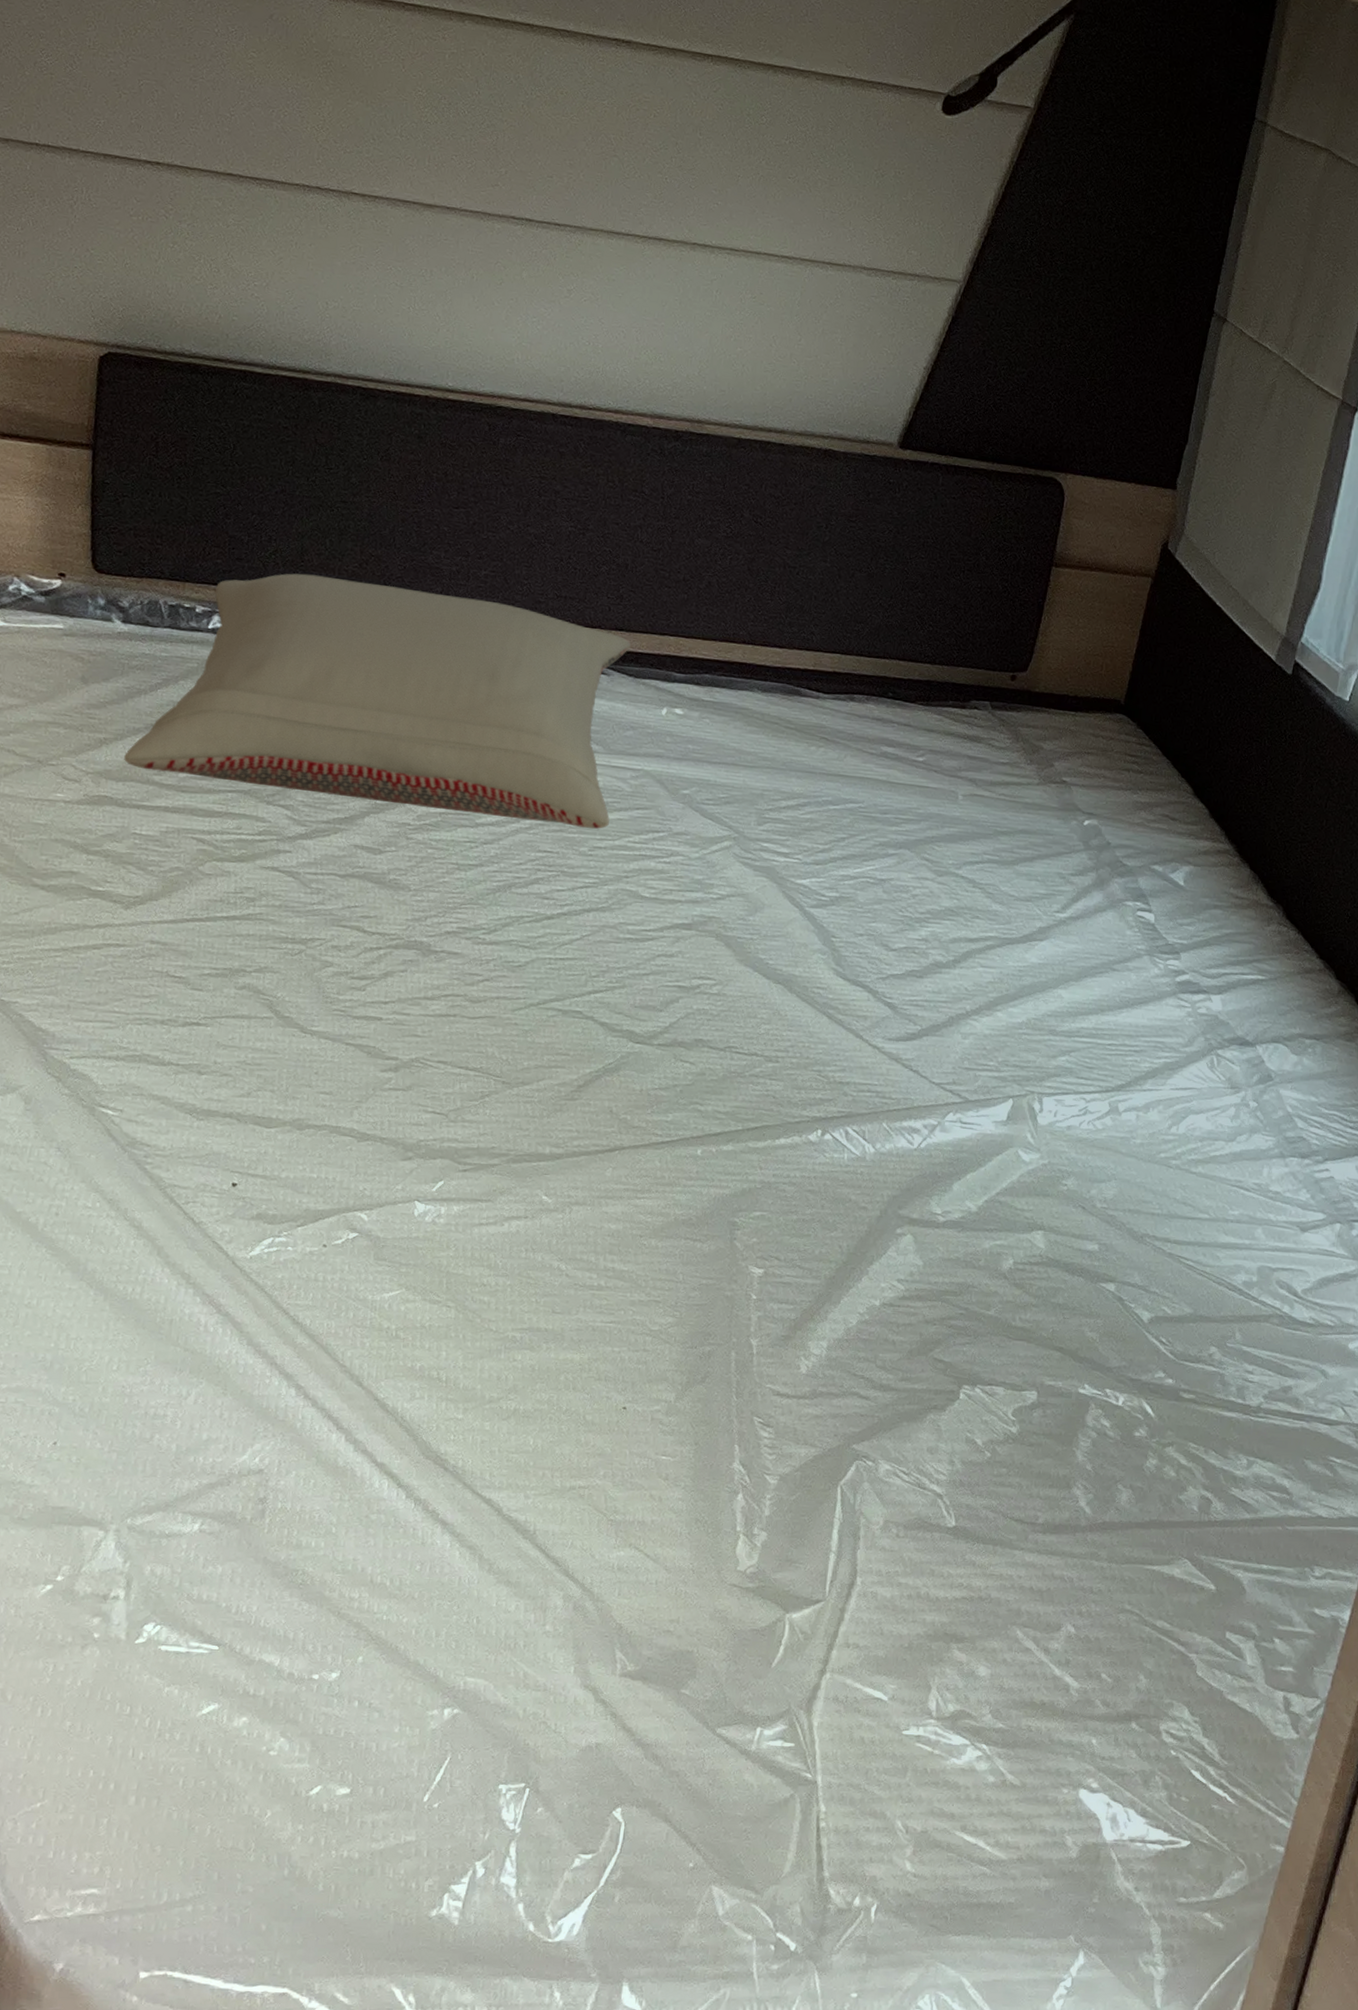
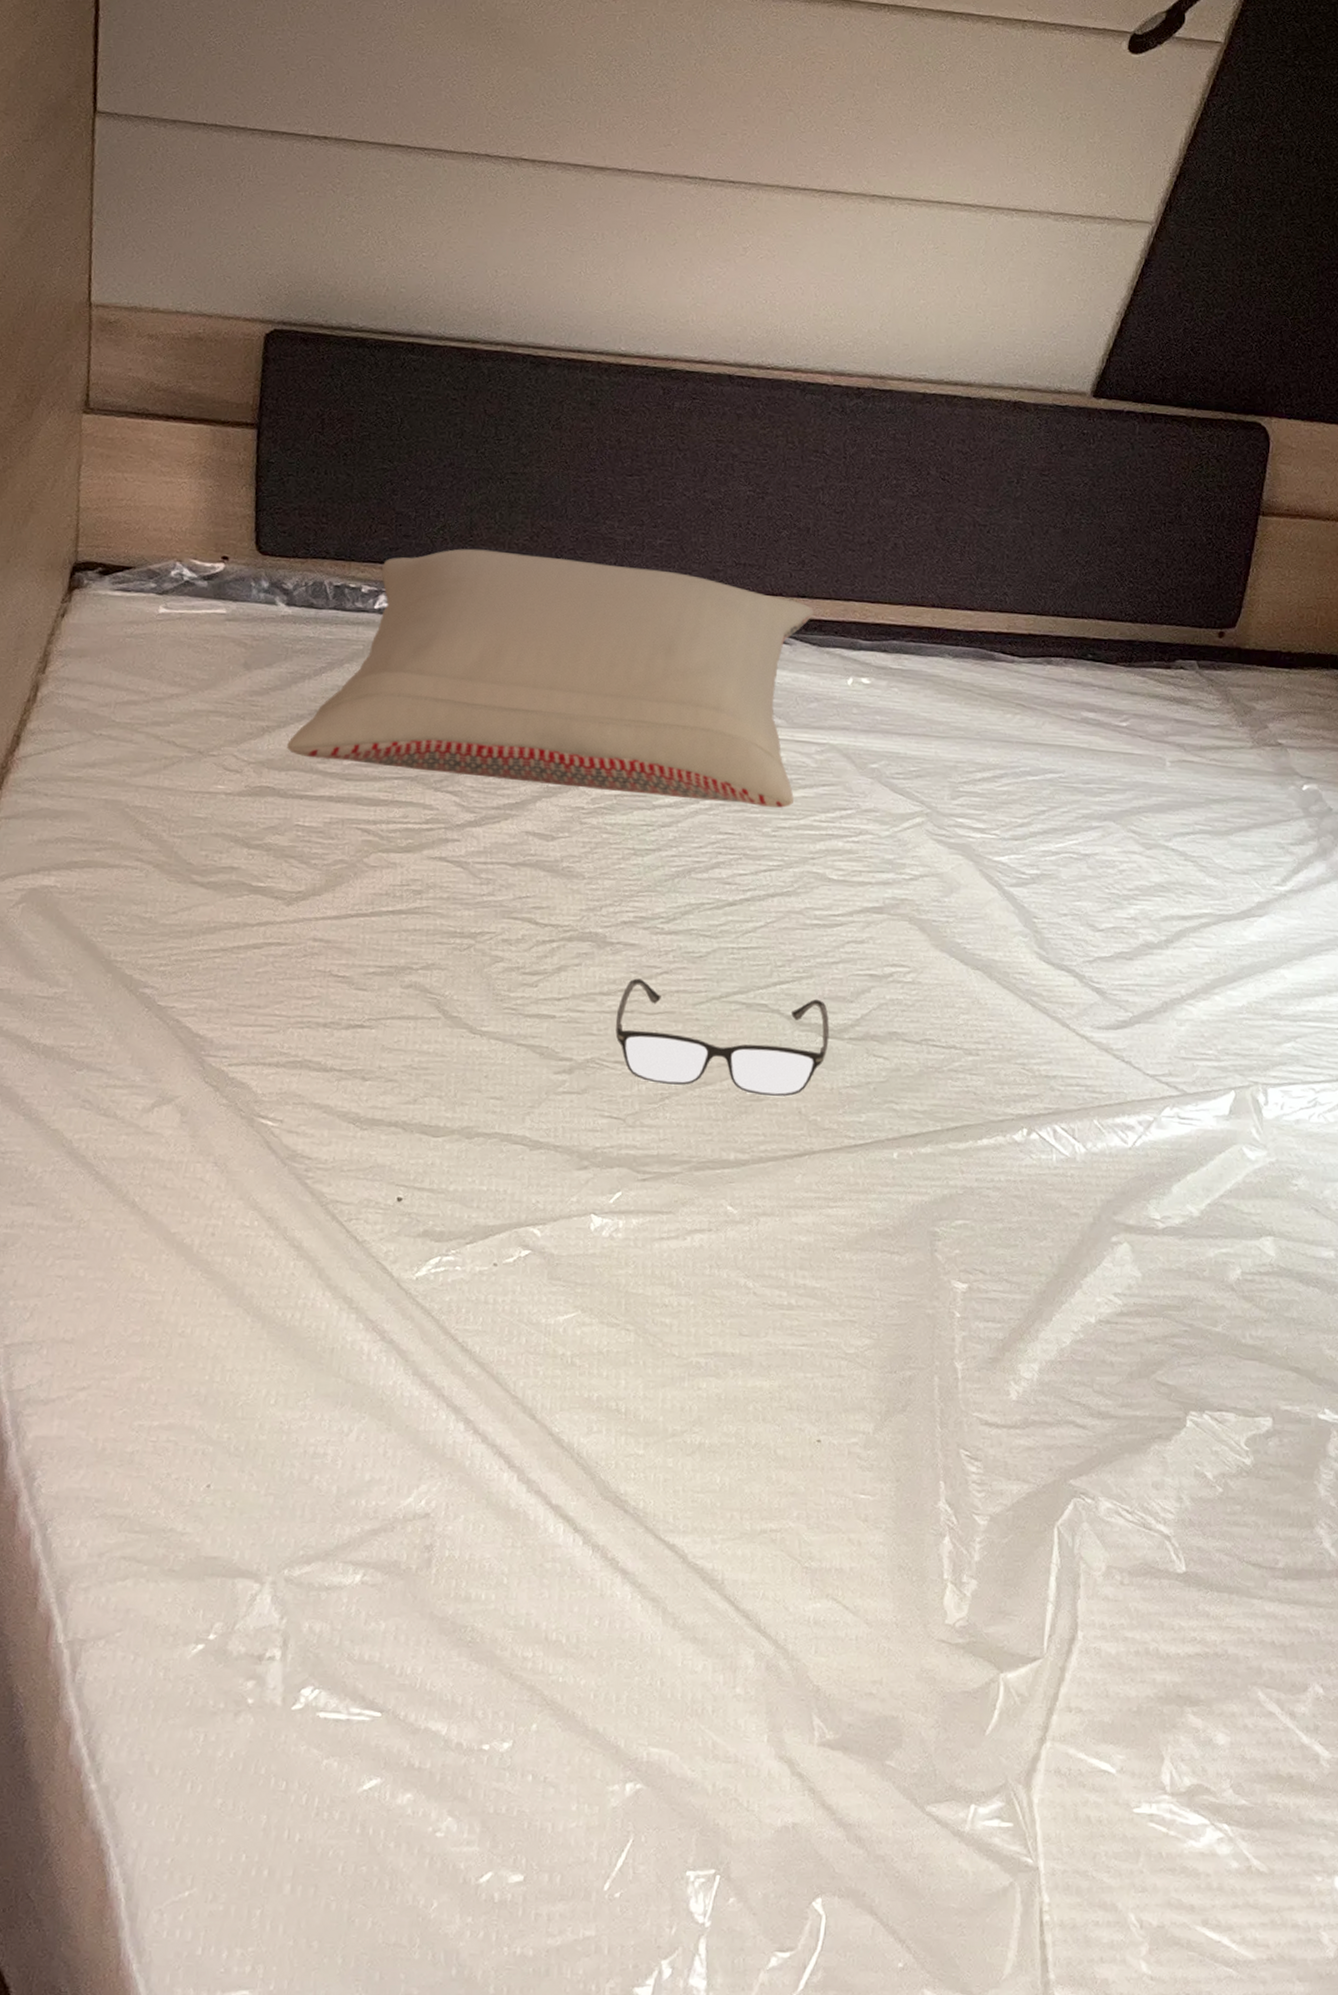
eyeglasses: none [438,985,640,1097] -> present [615,978,830,1097]

